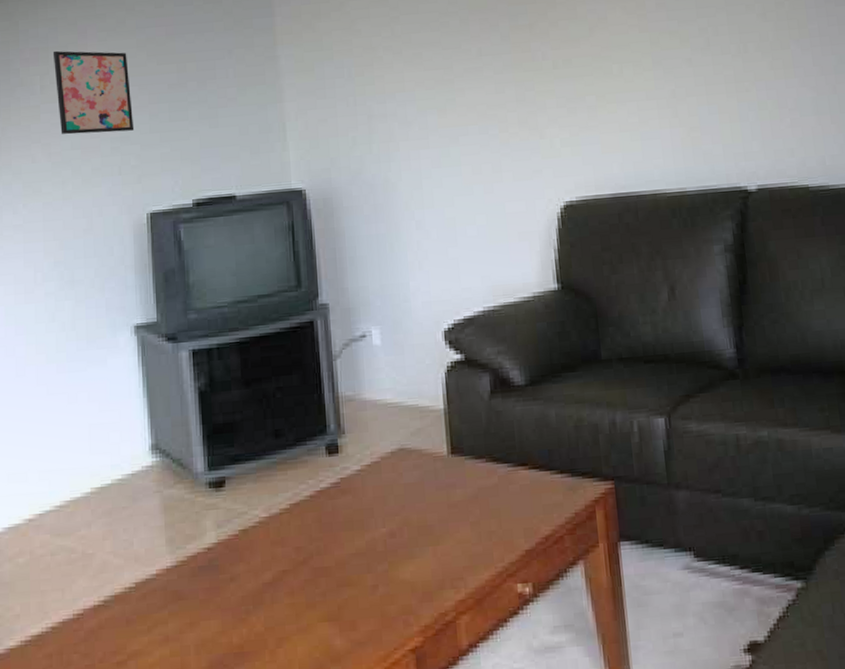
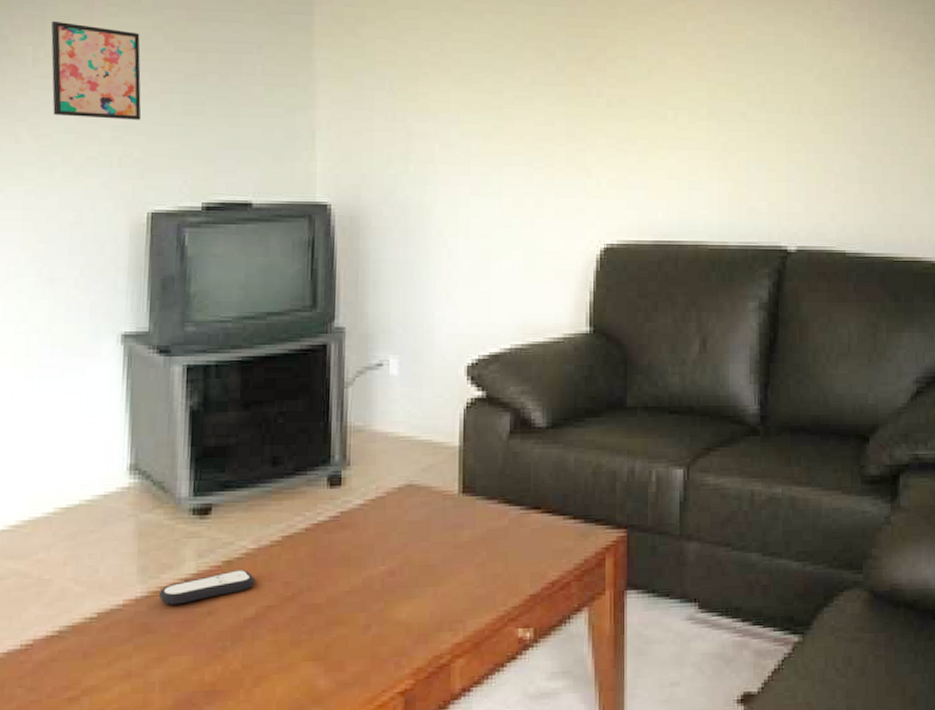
remote control: none [186,536,269,573] -> present [158,569,255,605]

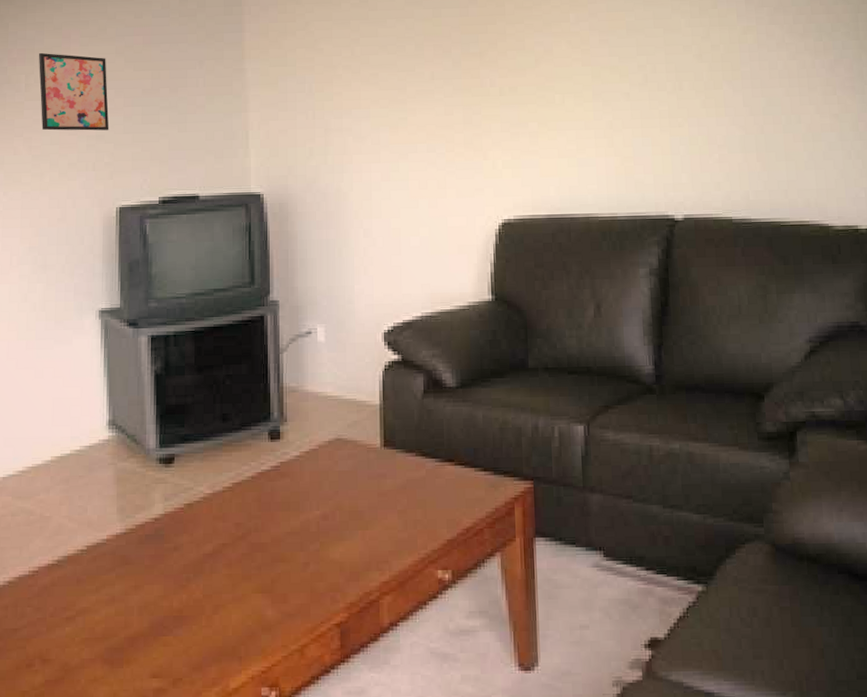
remote control: present [158,569,255,605] -> none [134,511,211,541]

